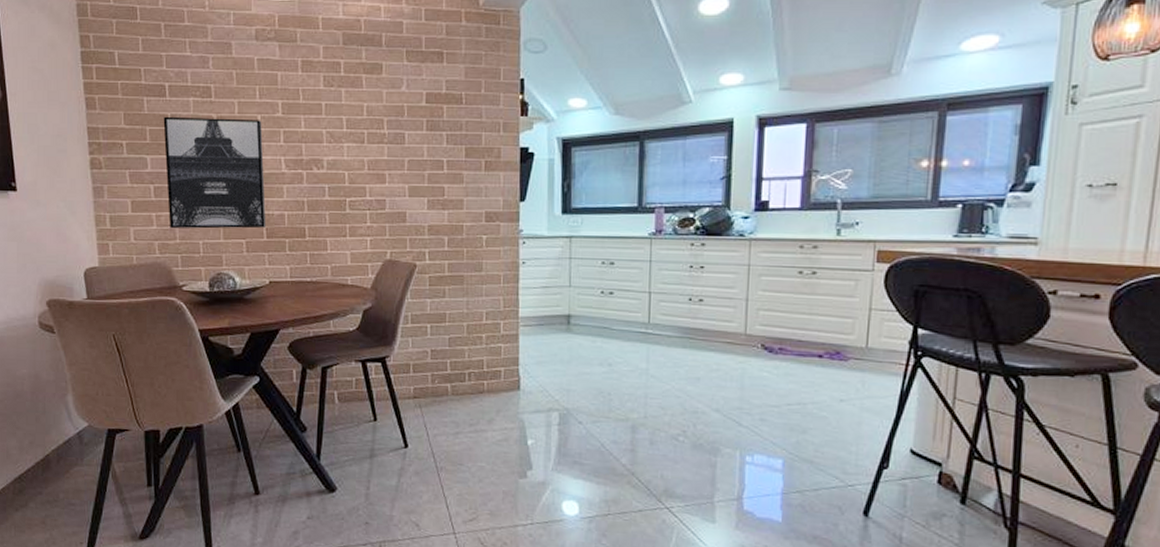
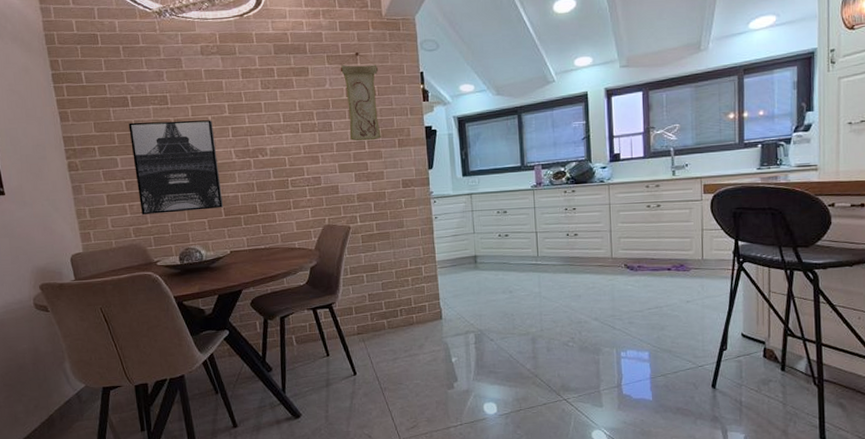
wall scroll: none [421,48,469,160] -> present [340,51,381,141]

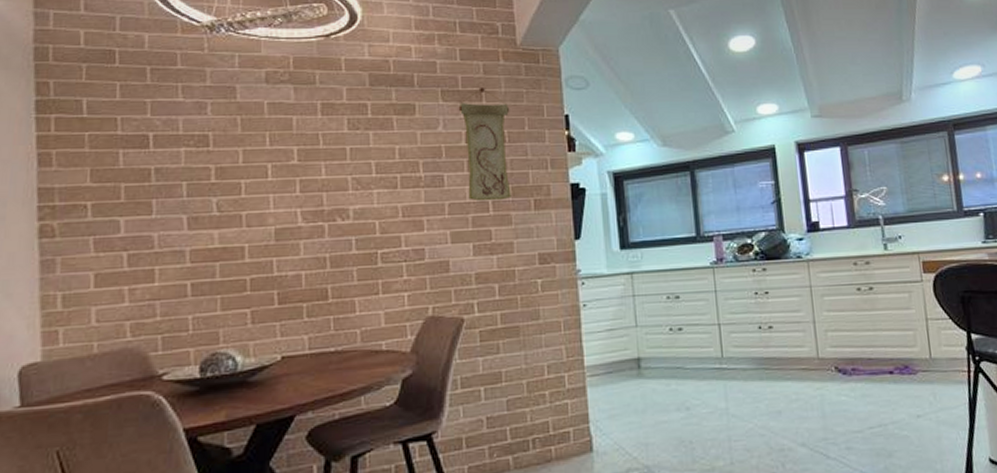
wall art: present [128,120,224,216] -> none [144,168,278,304]

